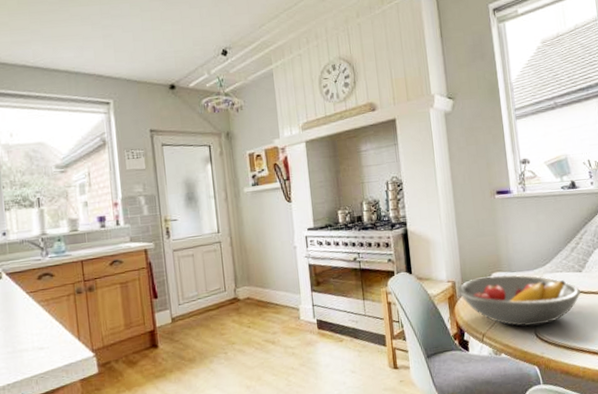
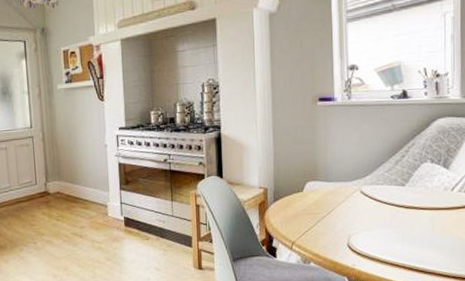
fruit bowl: present [458,274,581,327] -> none [270,184,402,238]

